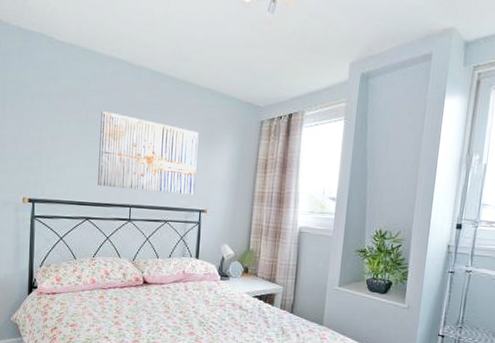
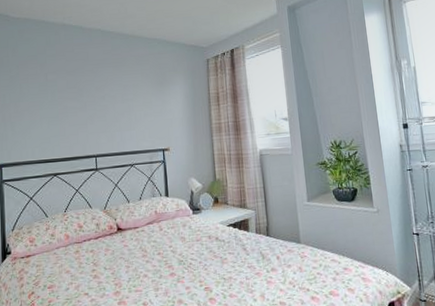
wall art: present [98,110,199,195] -> none [59,71,156,141]

